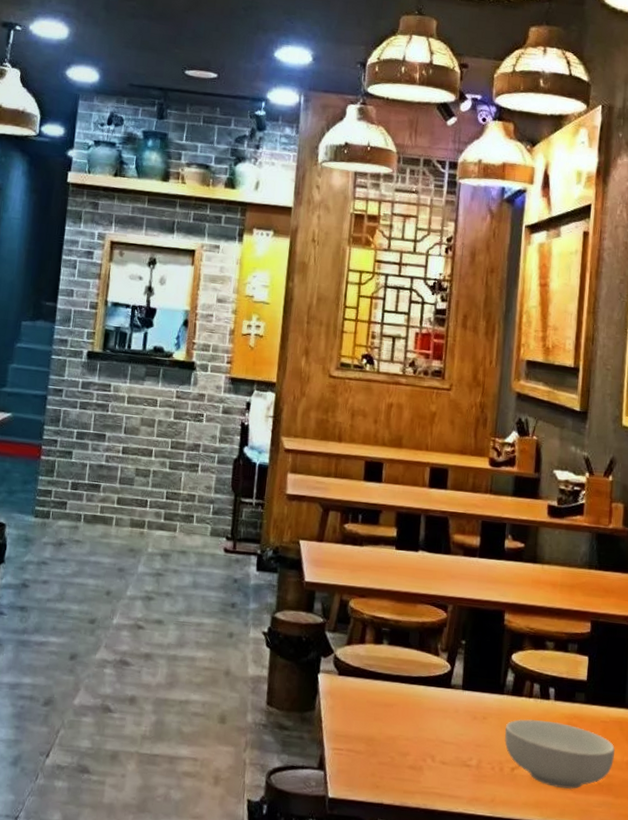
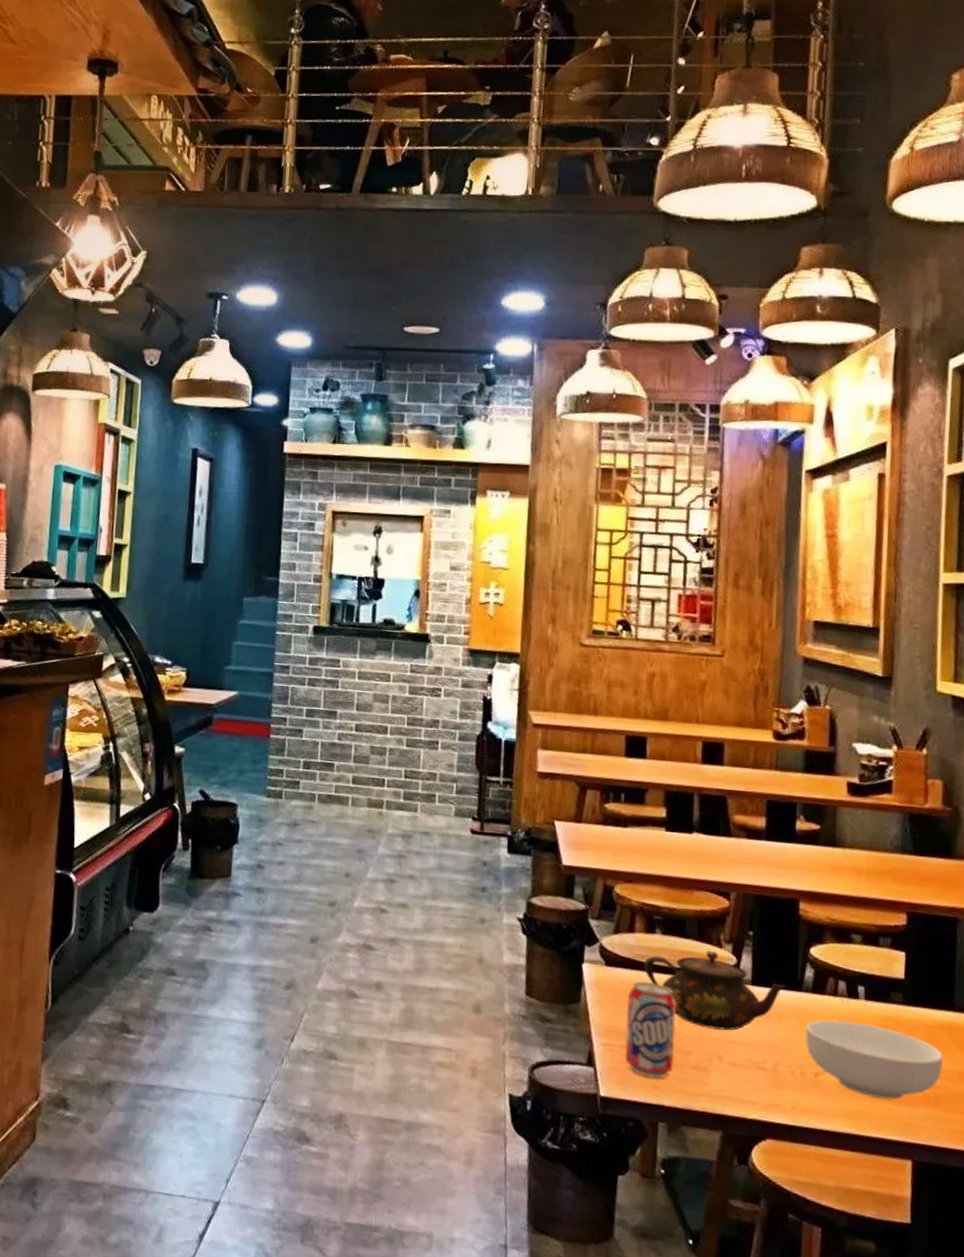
beverage can: none [351,689,398,779] -> present [625,981,676,1078]
teapot: none [371,659,490,732] -> present [643,951,785,1031]

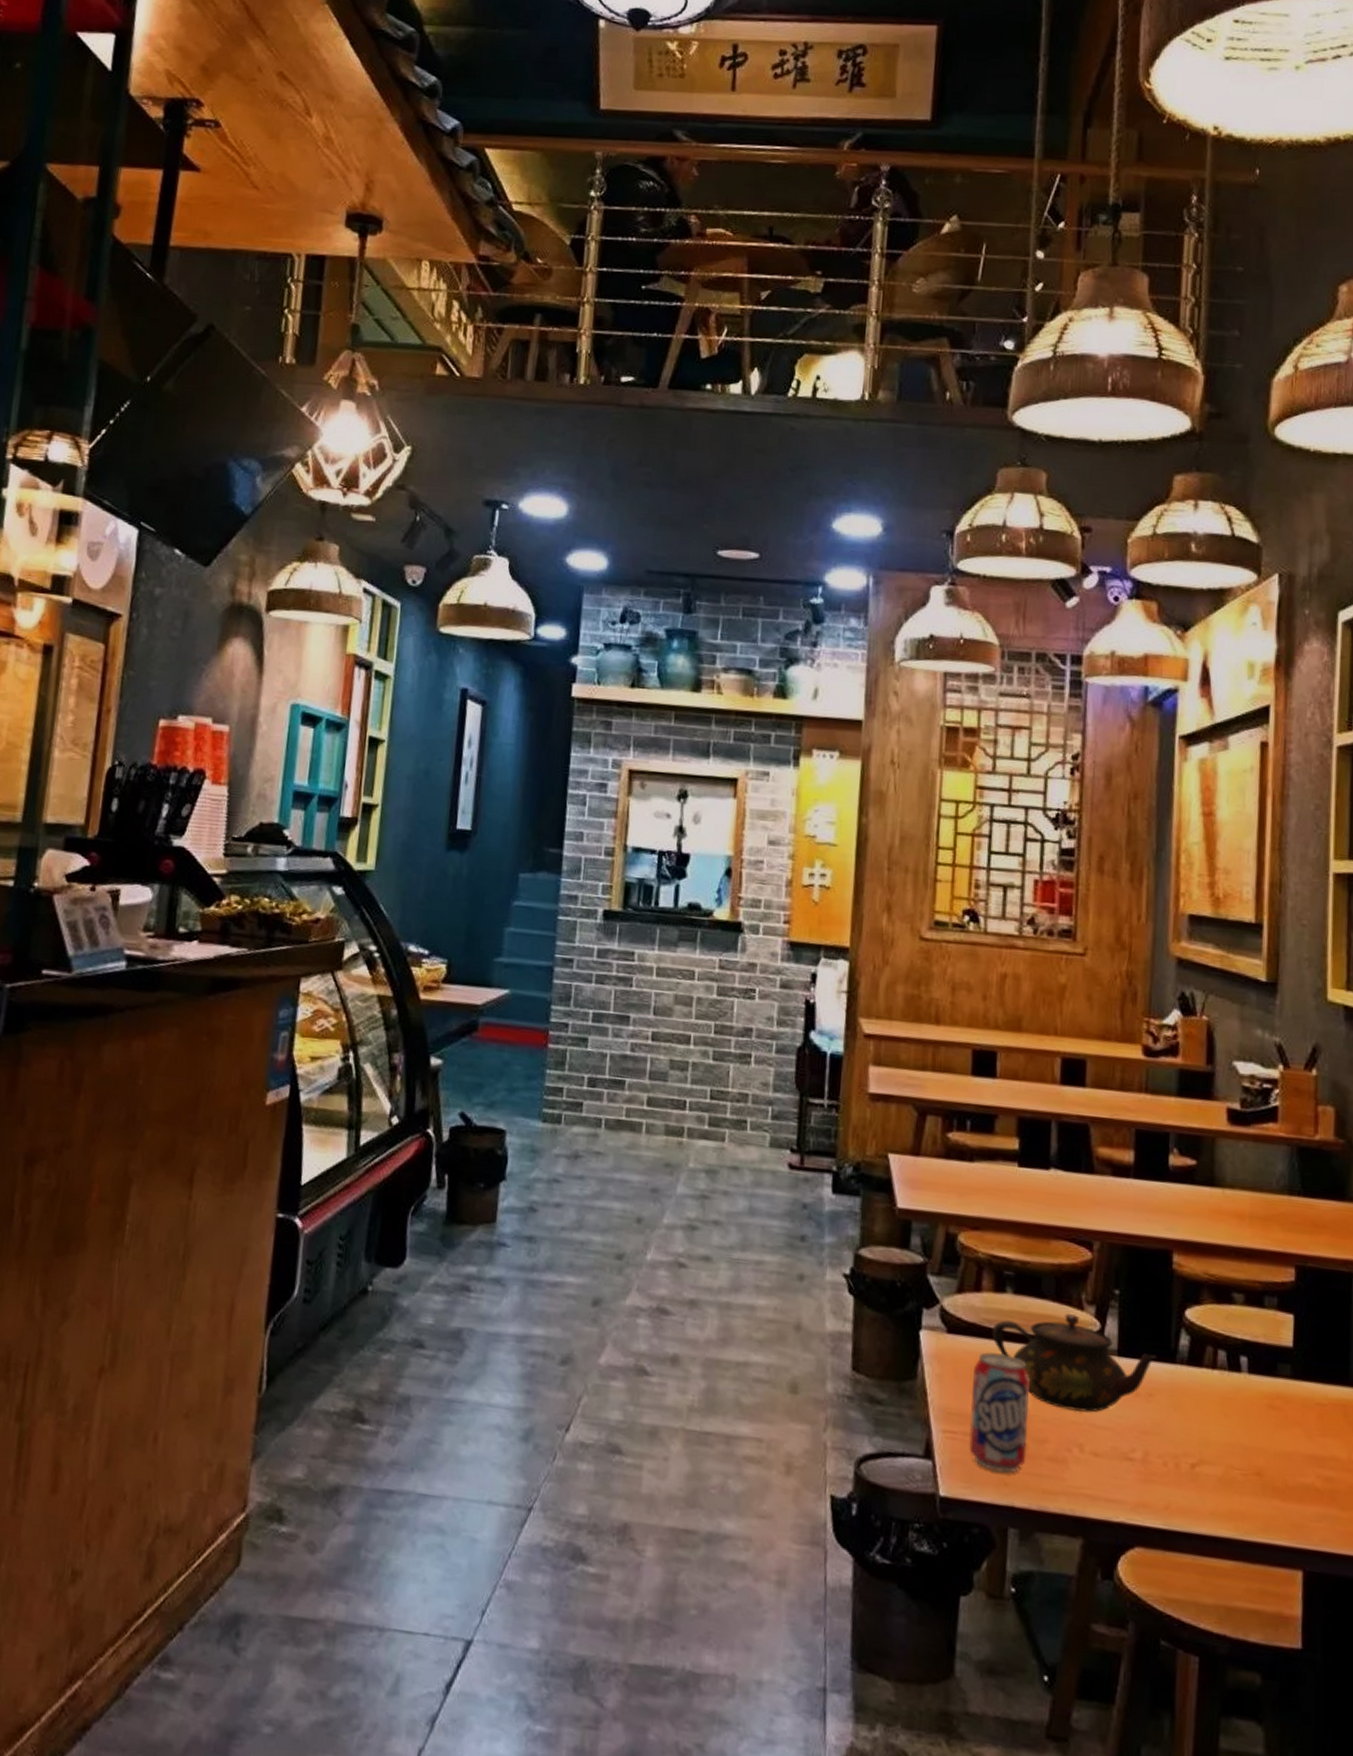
cereal bowl: present [805,1020,944,1100] -> none [1179,1398,1338,1497]

